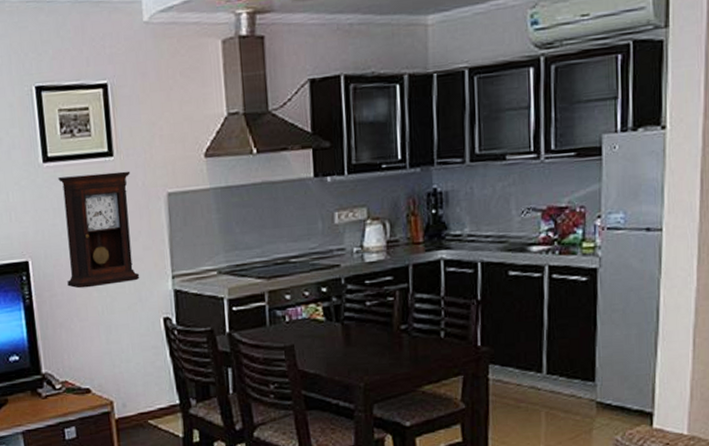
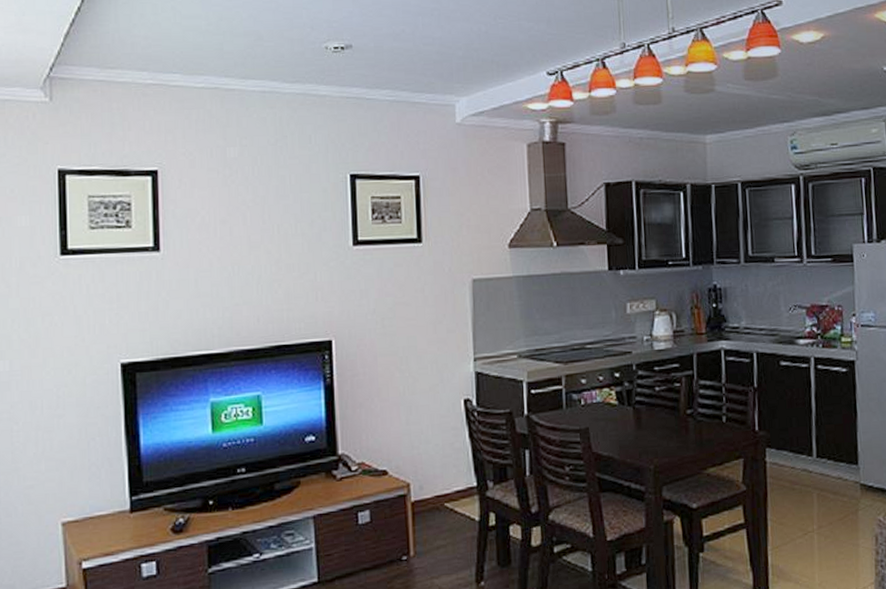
pendulum clock: present [58,171,140,289] -> none [367,257,443,369]

